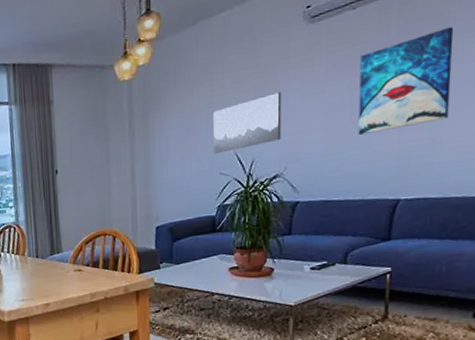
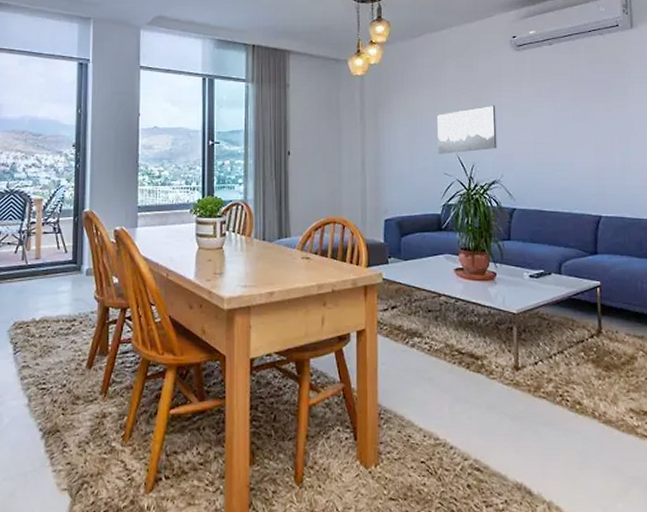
wall art: present [358,26,454,136] -> none [559,71,633,154]

